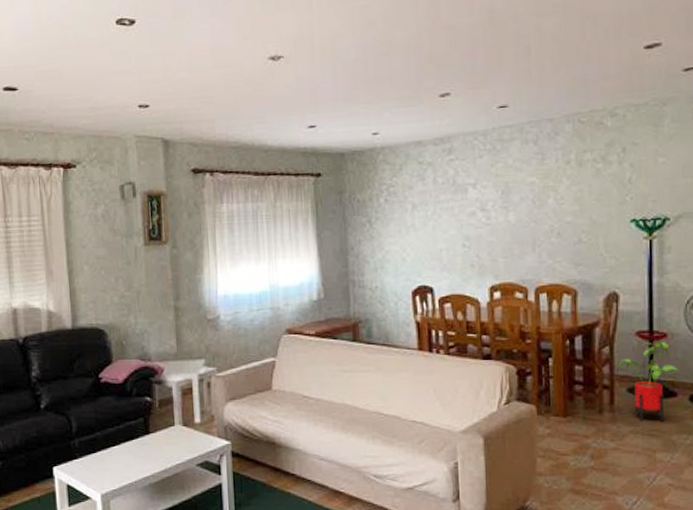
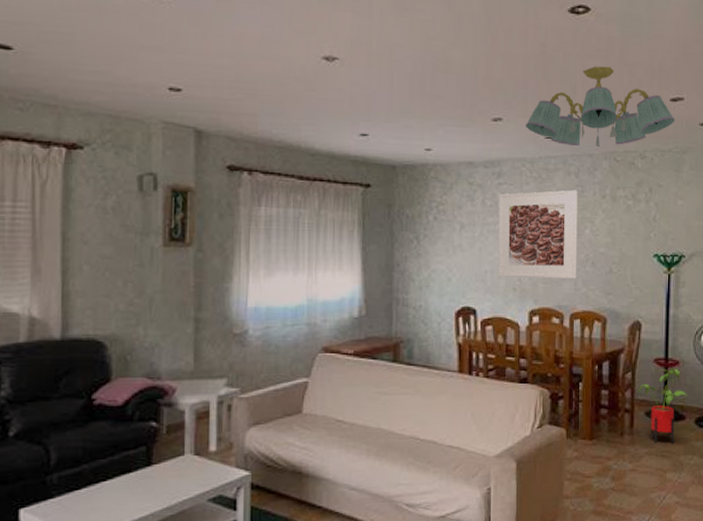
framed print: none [451,158,541,254] -> present [498,190,578,279]
chandelier: none [475,22,651,113] -> present [525,66,675,148]

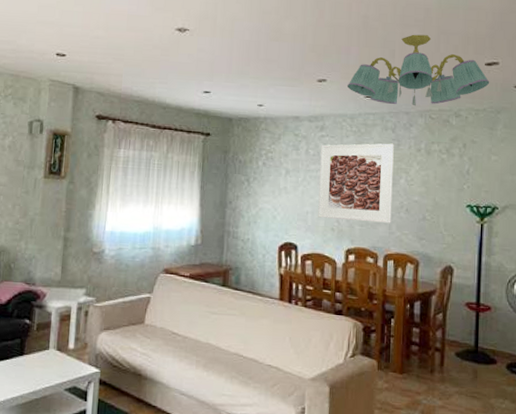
house plant: present [638,368,688,444] -> none [449,313,499,386]

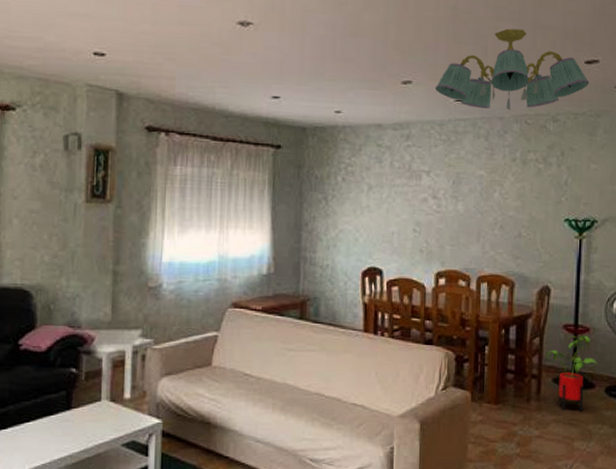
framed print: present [318,143,394,223] -> none [405,152,487,242]
house plant: none [449,313,499,386] -> present [546,335,598,412]

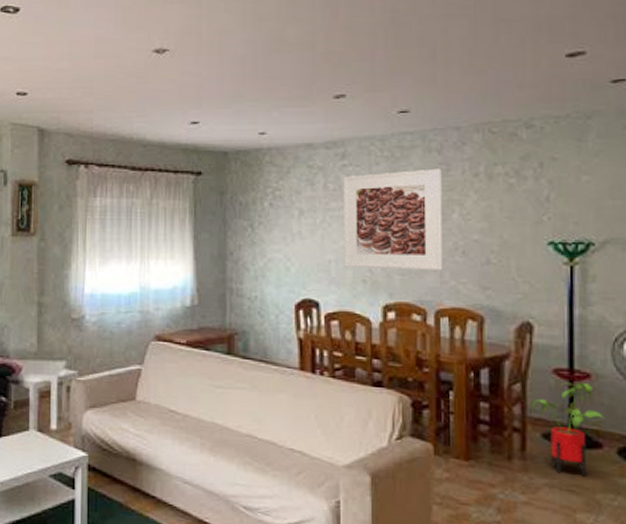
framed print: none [405,152,487,242] -> present [343,168,443,270]
chandelier: present [434,28,590,111] -> none [373,25,574,119]

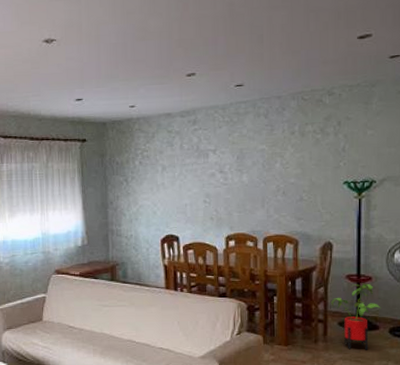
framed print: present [343,168,443,270] -> none [195,129,269,209]

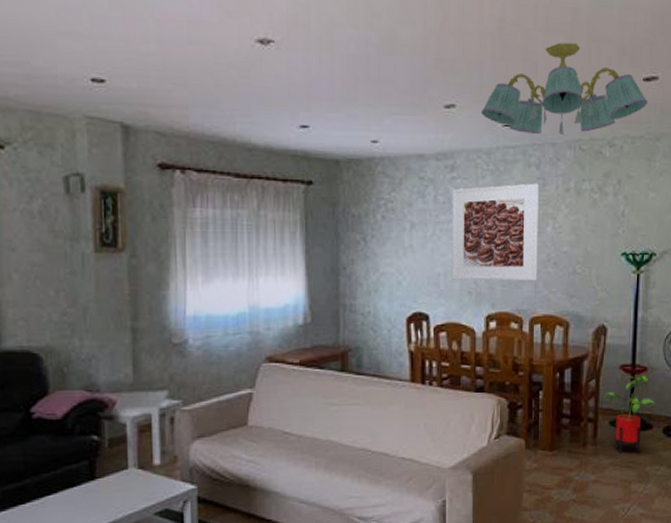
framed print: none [195,129,269,209] -> present [452,183,539,281]
chandelier: none [216,15,363,91] -> present [480,42,648,136]

